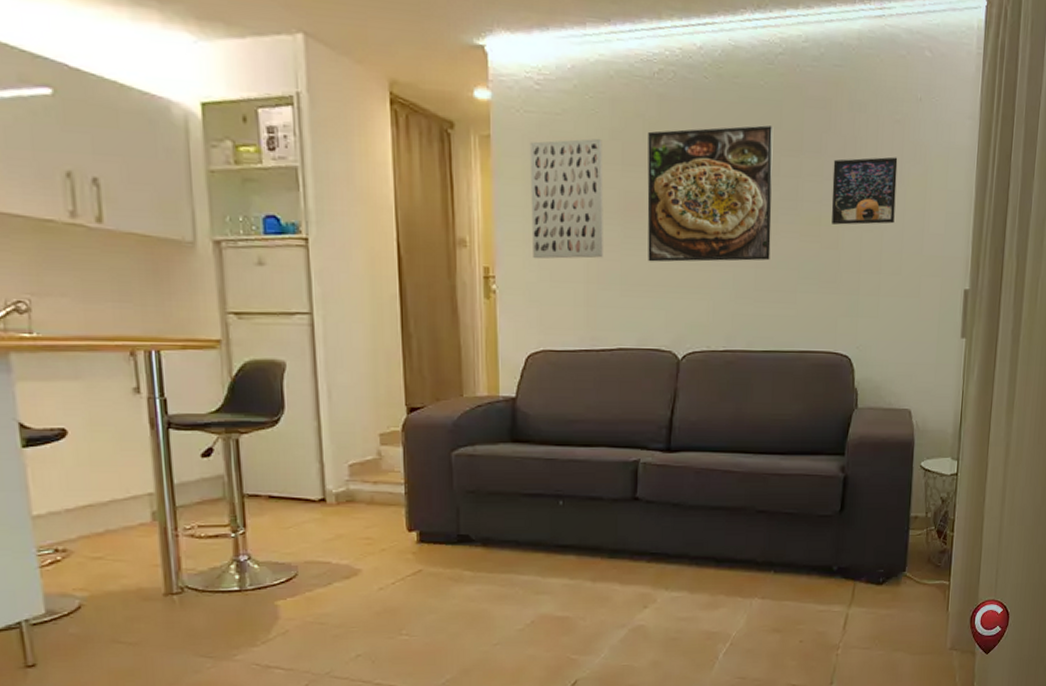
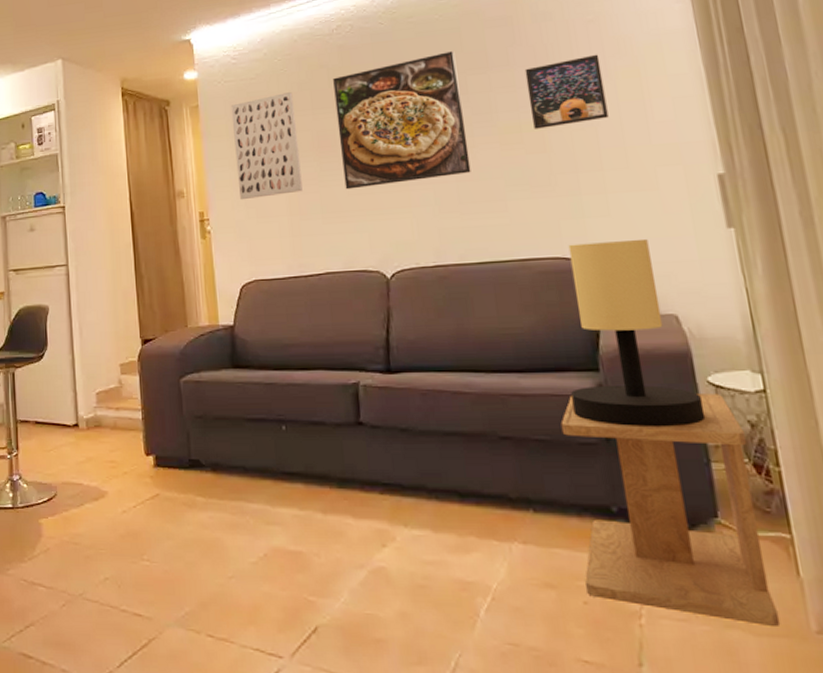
side table: none [803,476,937,648] -> present [560,393,781,628]
table lamp: none [819,340,914,503] -> present [568,238,706,428]

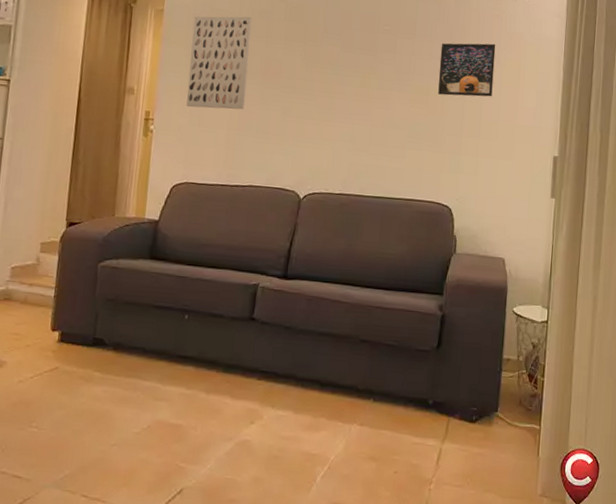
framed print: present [333,50,471,190] -> none [281,13,392,121]
side table: present [560,393,781,628] -> none [398,312,528,492]
table lamp: present [568,238,706,428] -> none [418,192,507,343]

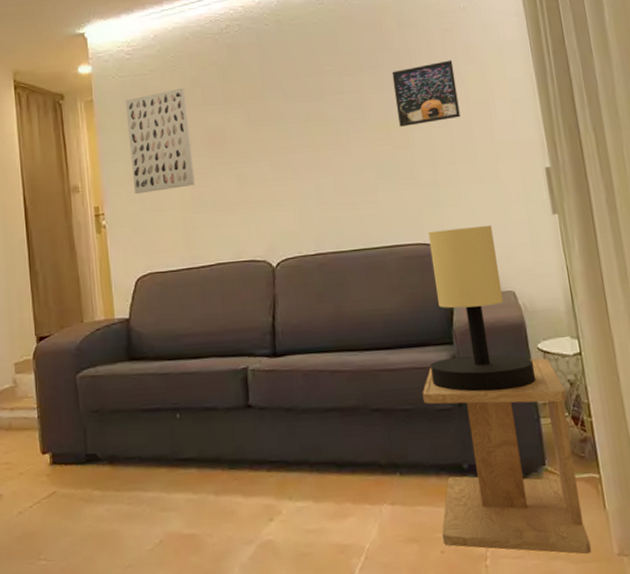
side table: none [398,312,528,492] -> present [422,358,592,555]
table lamp: none [418,192,507,343] -> present [428,225,536,392]

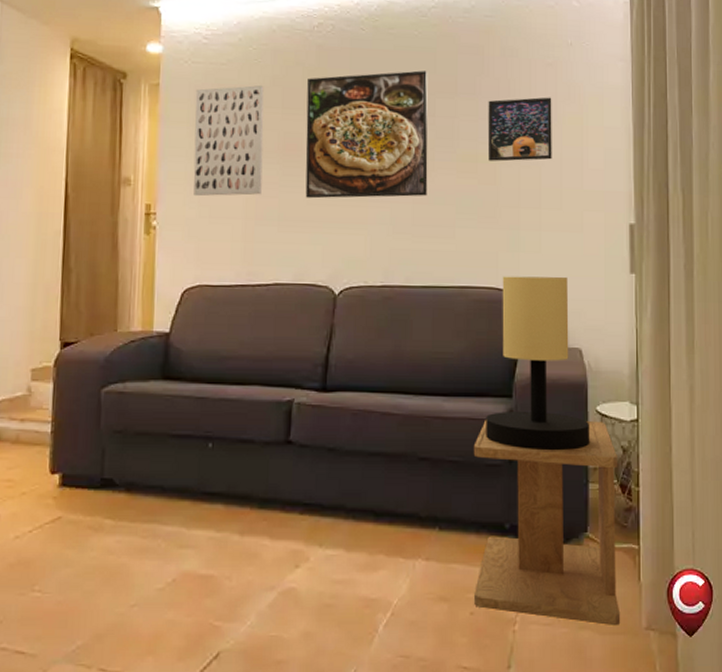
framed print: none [223,52,346,183] -> present [305,69,428,199]

